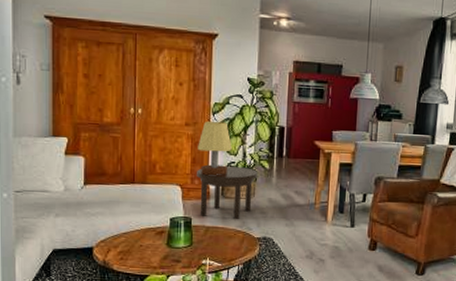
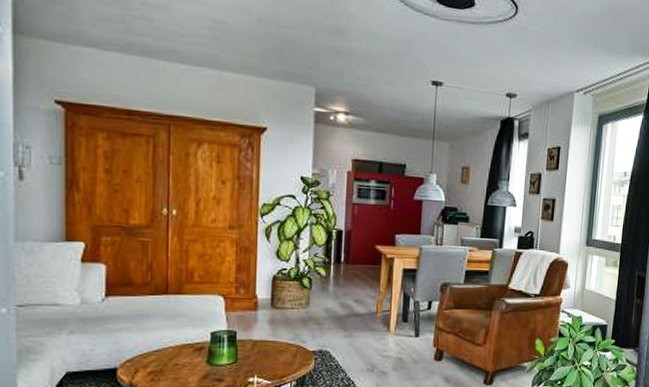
side table: present [197,167,258,220] -> none [242,274,313,333]
table lamp: present [198,121,232,175] -> none [243,224,283,283]

